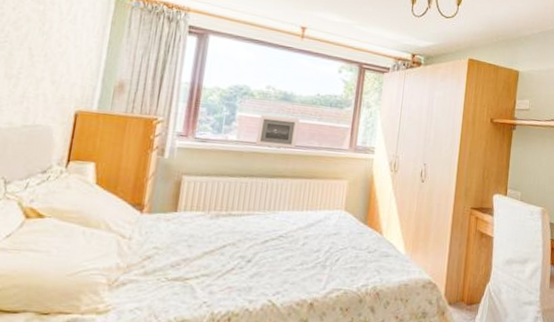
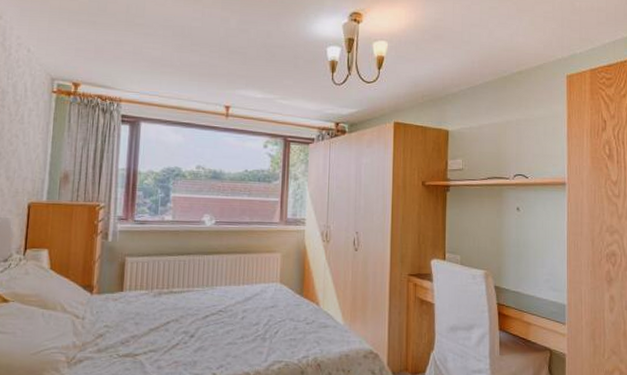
picture frame: present [255,114,300,149] -> none [190,194,230,225]

